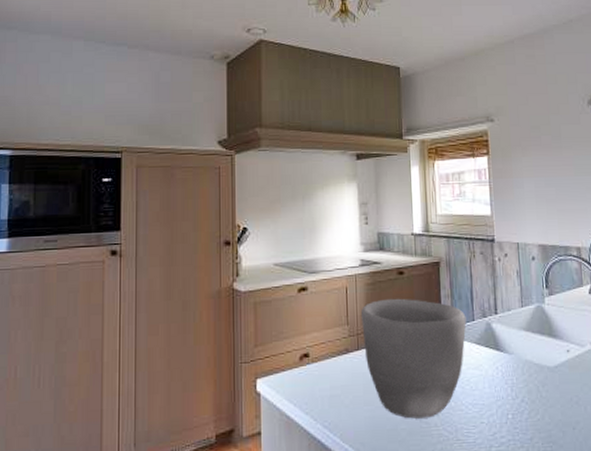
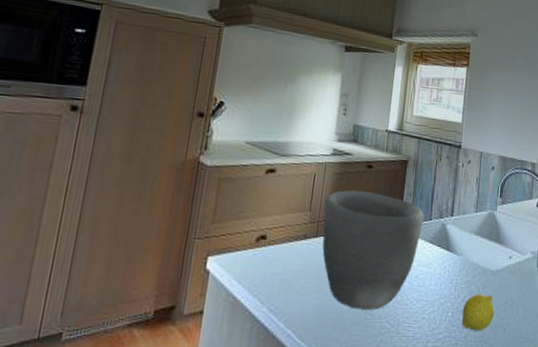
fruit: none [523,393,560,432] -> present [461,294,495,331]

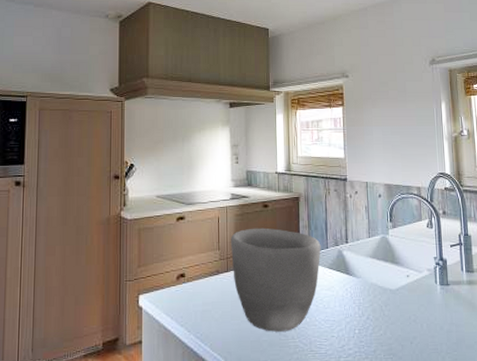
fruit: present [461,294,495,331] -> none [368,312,400,345]

